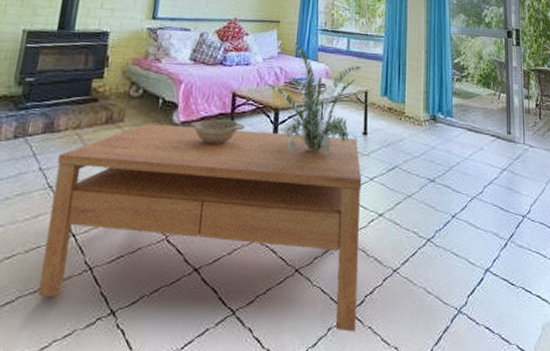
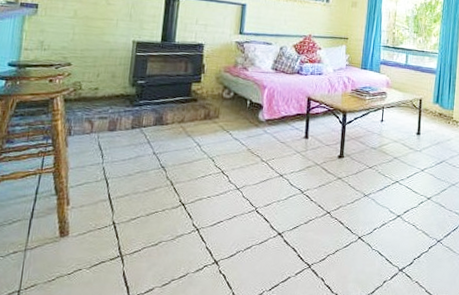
coffee table: present [38,124,362,332] -> none [158,120,415,285]
decorative bowl: present [189,119,246,144] -> none [272,118,319,139]
fern: present [267,42,362,154] -> none [337,56,418,149]

